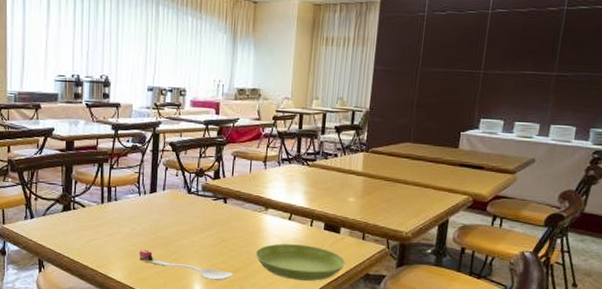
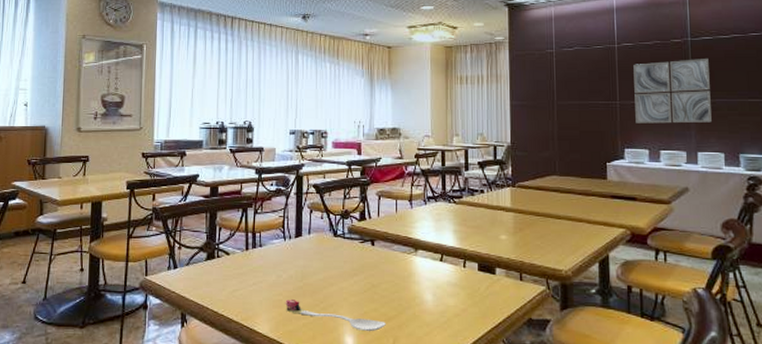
saucer: present [255,243,345,281] -> none [408,288,505,329]
wall art: none [496,29,581,96] -> present [633,59,712,124]

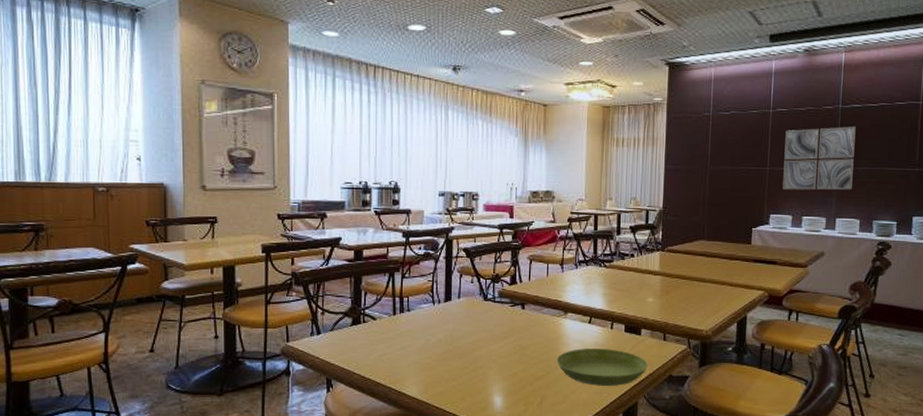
spoon: present [285,299,386,332] -> none [434,363,534,392]
saucer: none [408,288,505,329] -> present [556,349,648,386]

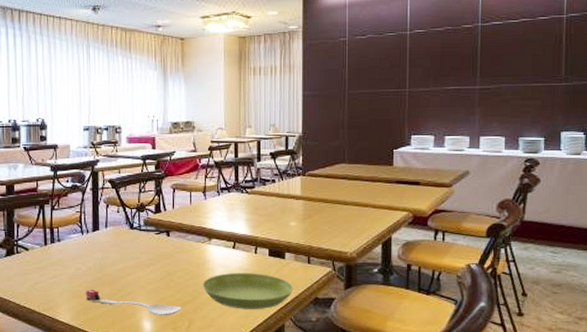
spoon: none [434,363,534,392] -> present [85,290,182,316]
wall art: present [782,126,856,190] -> none [423,44,497,110]

